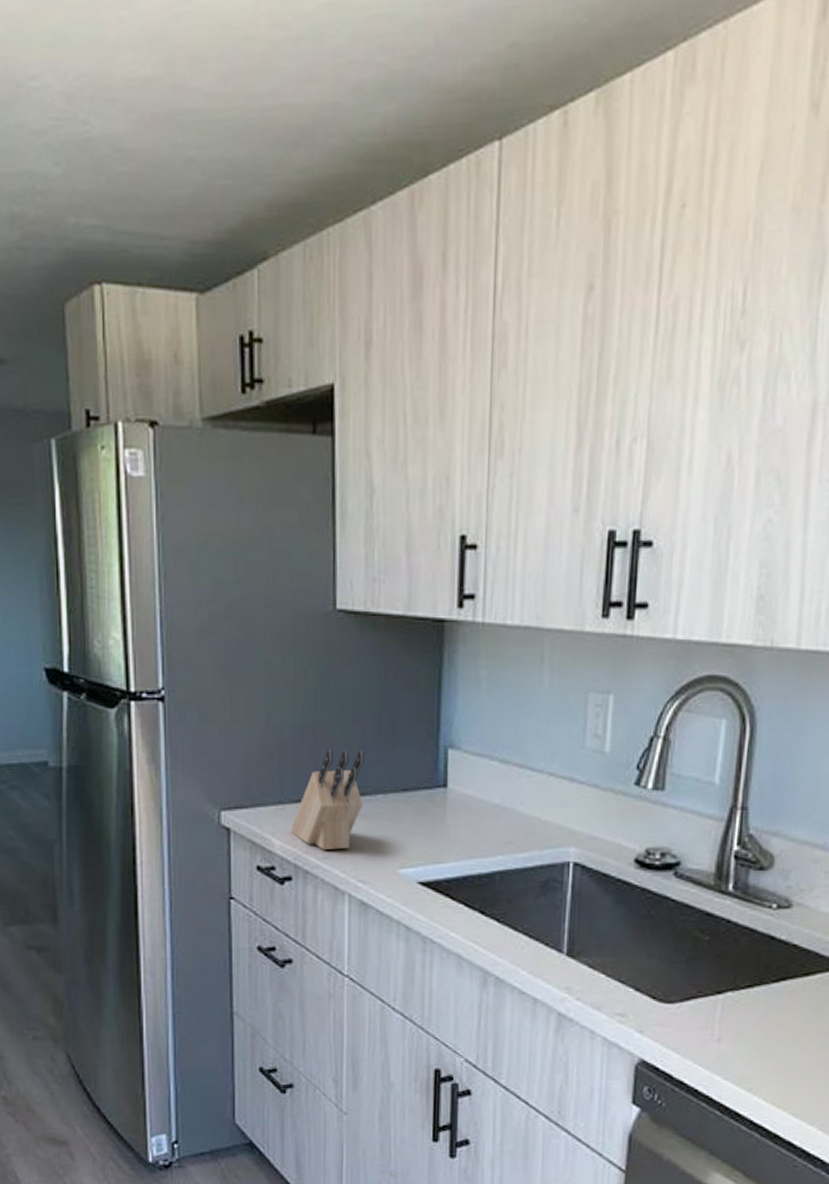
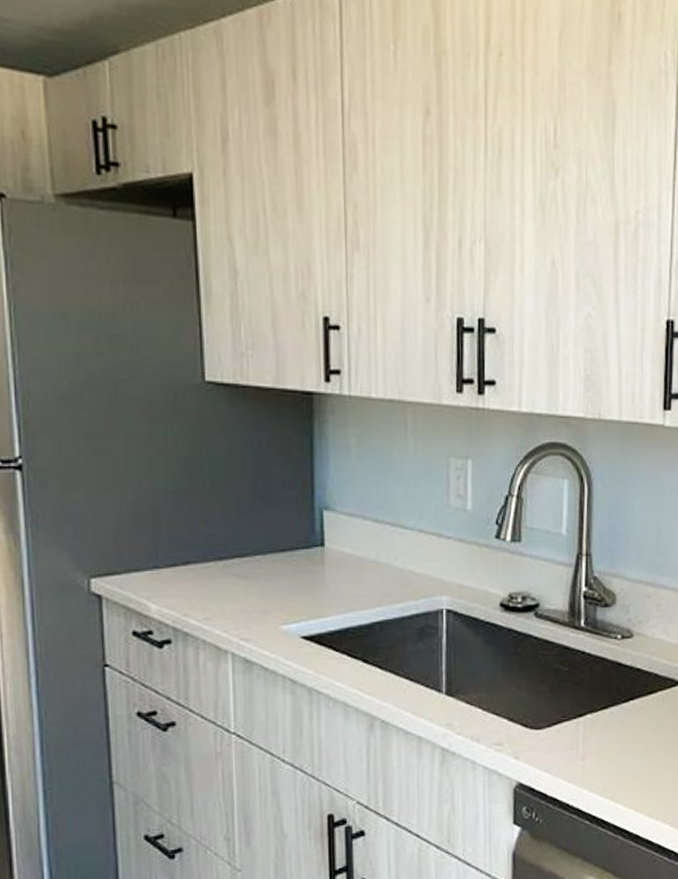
knife block: present [290,750,365,851] -> none [167,514,242,612]

